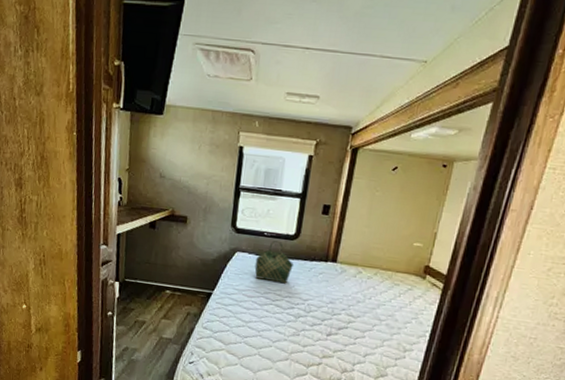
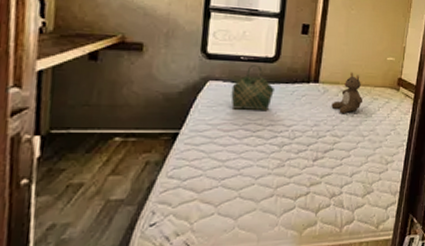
teddy bear: none [348,254,383,296] -> present [331,72,363,114]

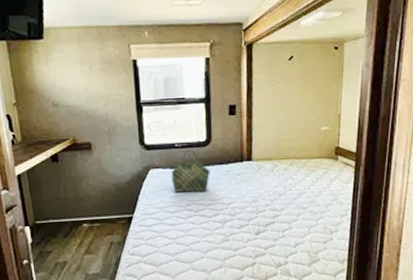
teddy bear: present [331,72,363,114] -> none [267,146,300,189]

